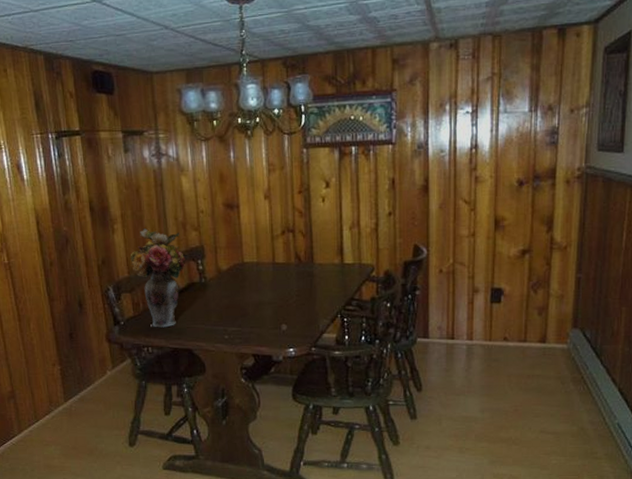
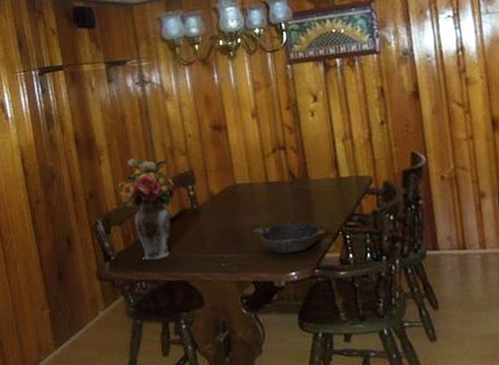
bowl: none [258,302,326,331] -> present [254,221,327,254]

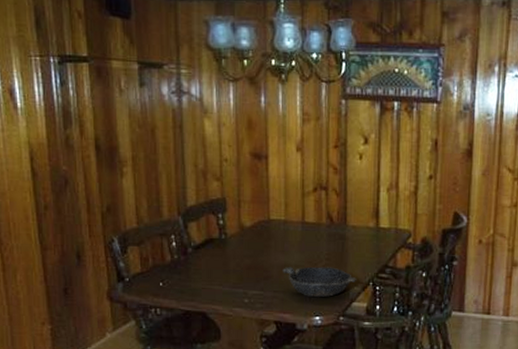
flower arrangement: present [118,157,176,261] -> none [140,174,205,287]

